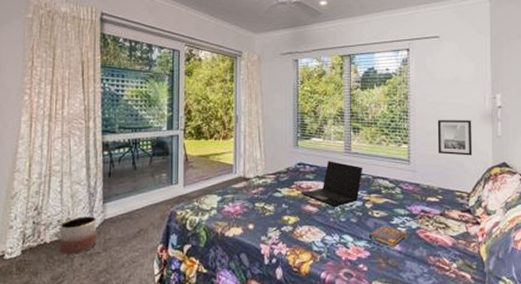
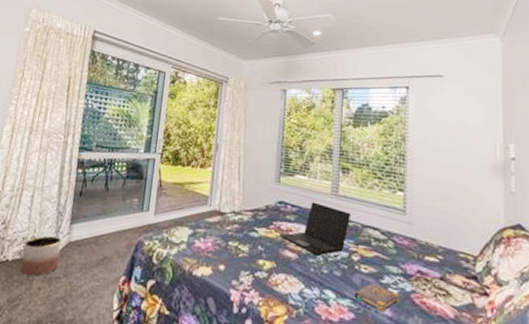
wall art: present [437,120,473,156] -> none [438,167,480,212]

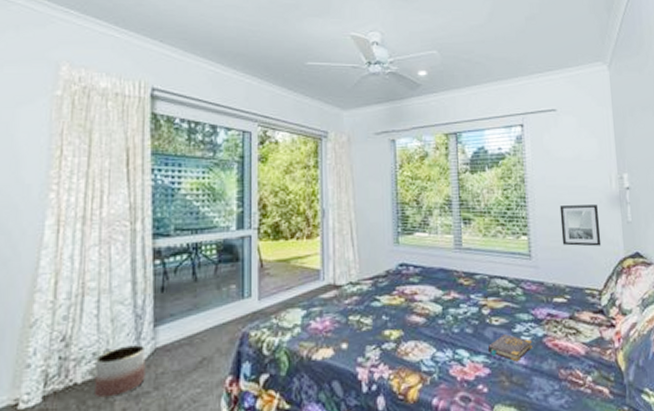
laptop: present [281,202,352,256] -> none [406,259,478,316]
wall art: none [438,167,480,212] -> present [559,205,602,247]

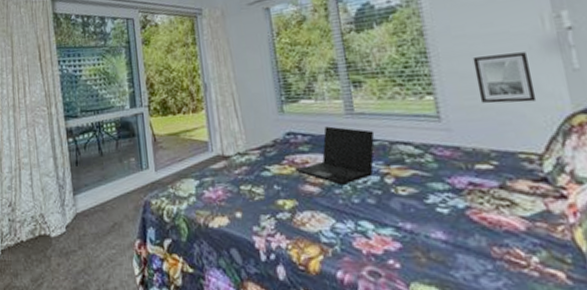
planter: present [95,345,146,398] -> none [34,210,71,254]
laptop: none [406,259,478,316] -> present [297,126,375,185]
book: present [487,334,532,362] -> none [395,205,452,237]

